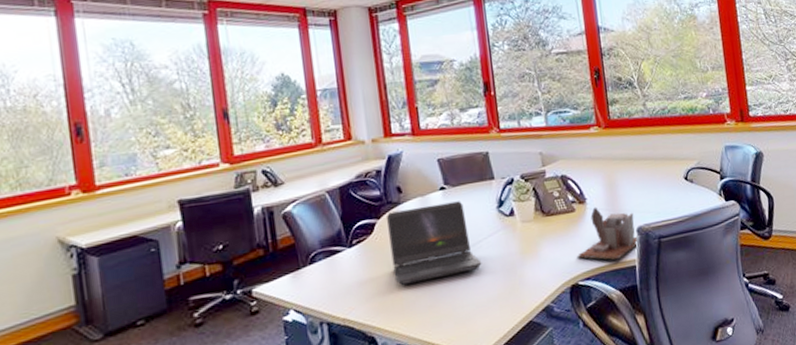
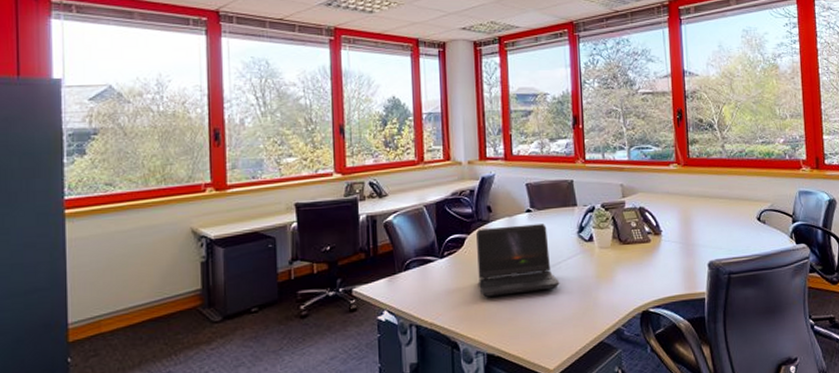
desk organizer: present [576,206,639,260] -> none [649,239,709,291]

